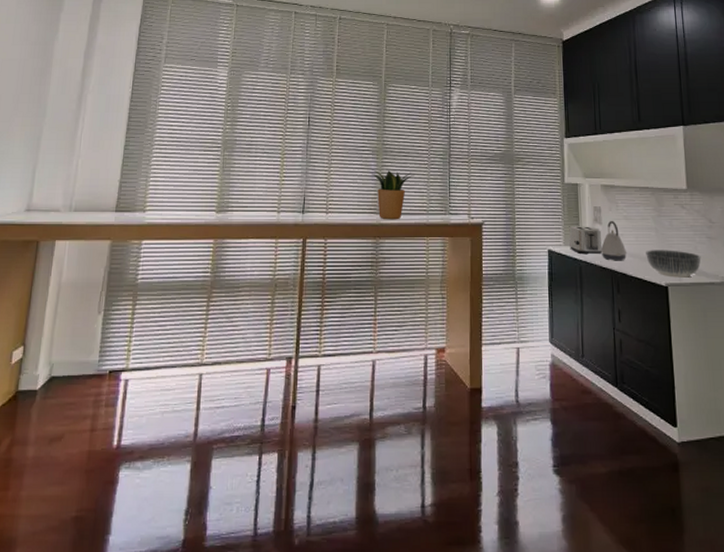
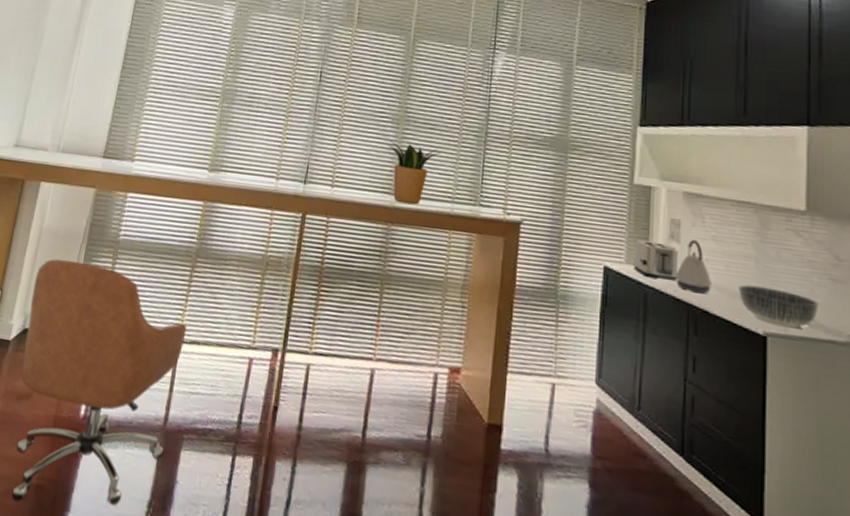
chair: none [51,308,208,536] -> present [11,259,187,506]

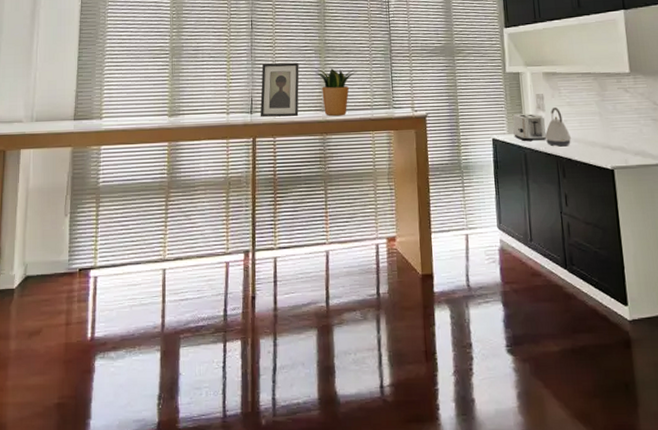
chair: present [11,259,187,506] -> none [28,211,170,421]
picture frame: none [314,125,371,197] -> present [260,62,299,118]
bowl: present [739,284,819,329] -> none [590,133,647,161]

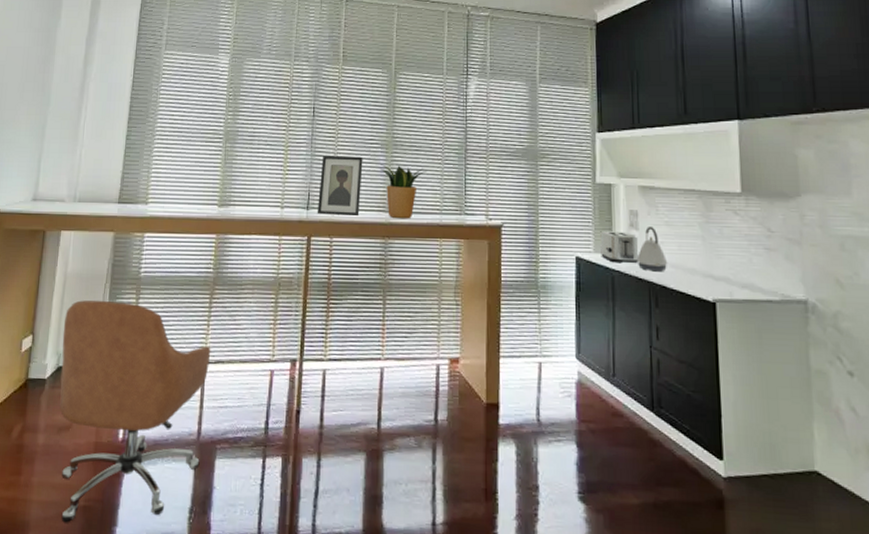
chair: none [28,211,170,421] -> present [59,300,211,523]

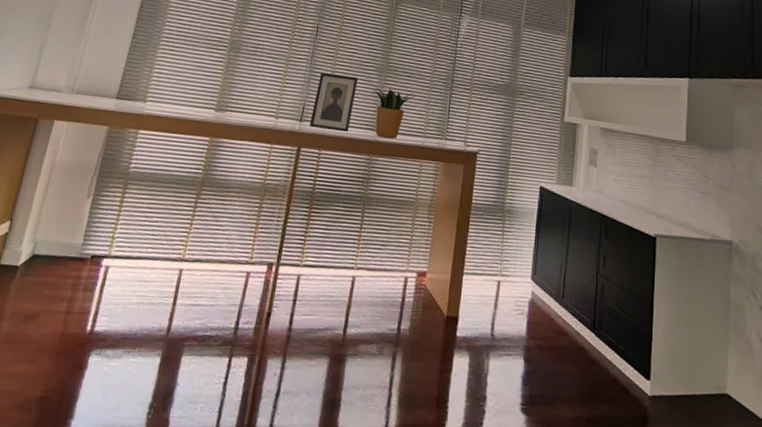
chair: present [59,300,211,523] -> none [15,190,191,414]
toaster: present [600,231,639,264] -> none [562,165,596,197]
kettle: present [636,225,668,272] -> none [592,164,619,206]

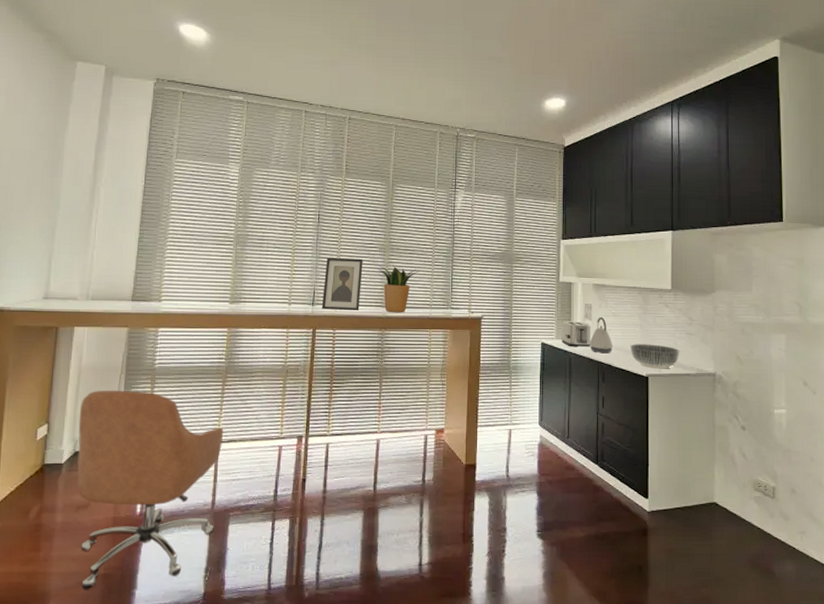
chair: none [15,190,191,414] -> present [77,390,224,590]
toaster: none [562,165,596,197] -> present [561,321,591,348]
kettle: none [592,164,619,206] -> present [589,316,614,354]
bowl: none [637,198,693,231] -> present [630,344,680,369]

